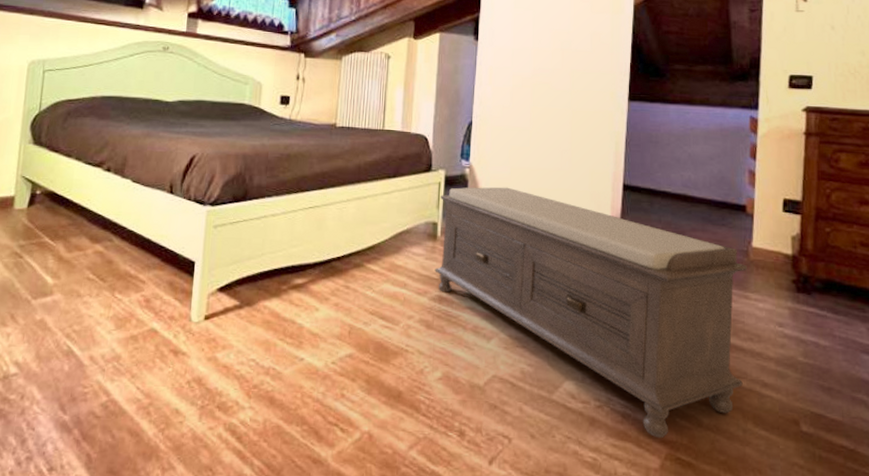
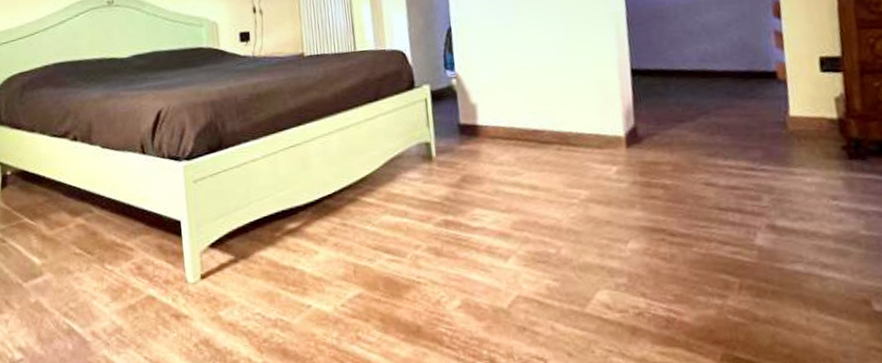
bench: present [435,187,747,439] -> none [429,92,799,340]

